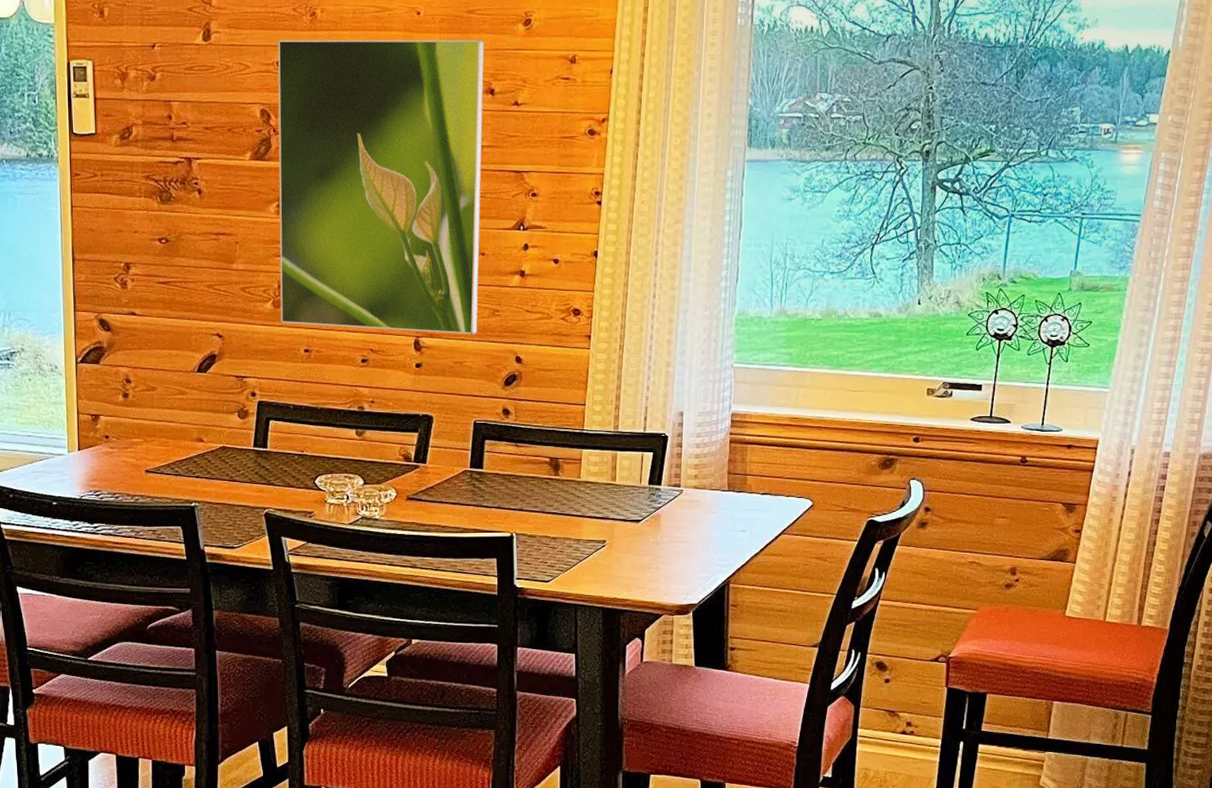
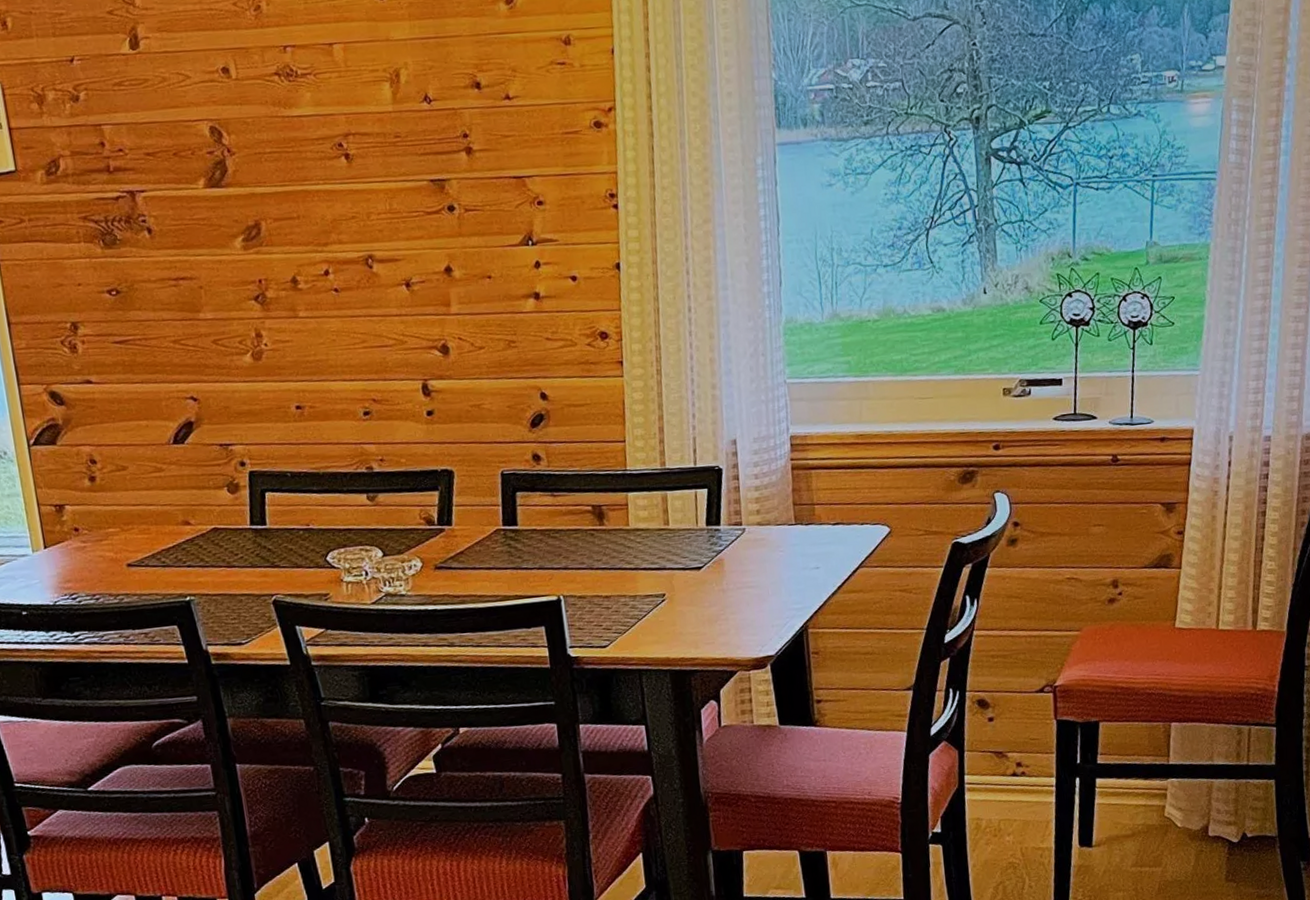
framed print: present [278,39,485,335] -> none [219,24,494,378]

